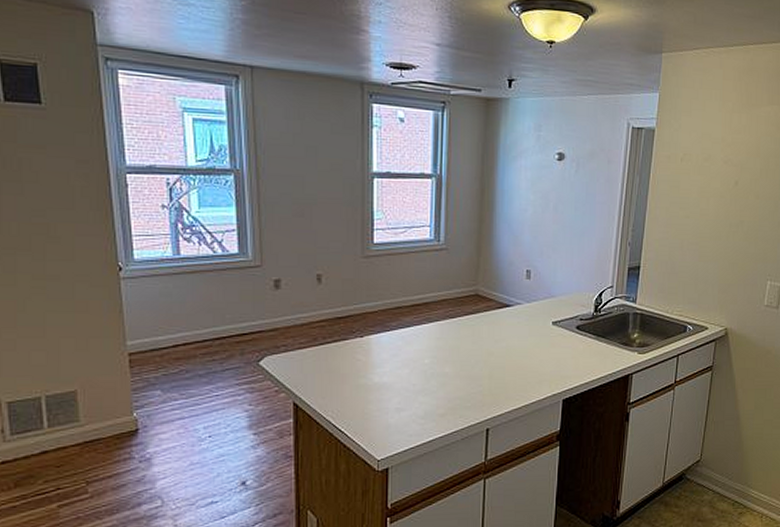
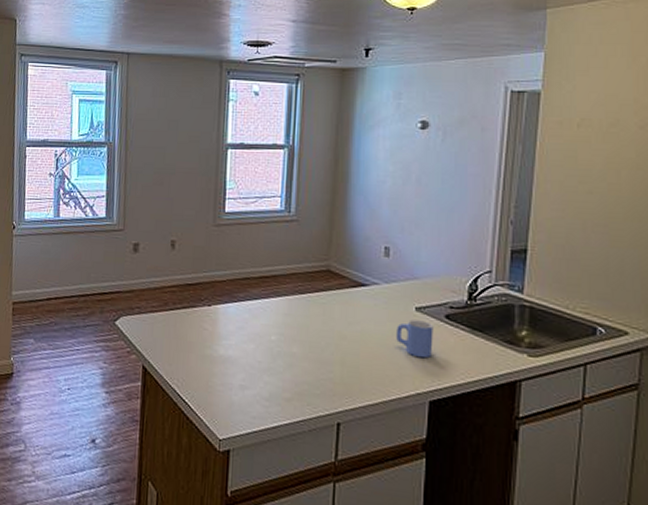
mug: none [536,333,567,365] -> present [396,319,433,359]

